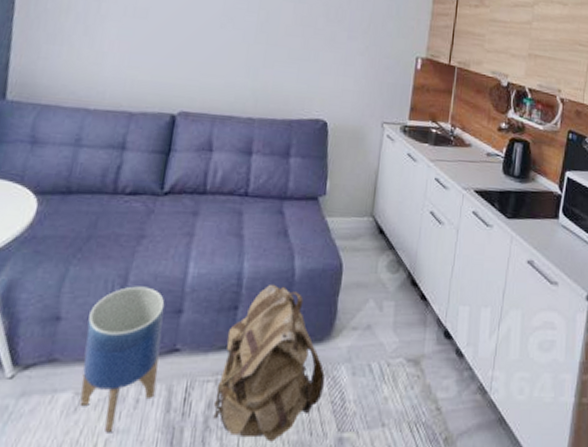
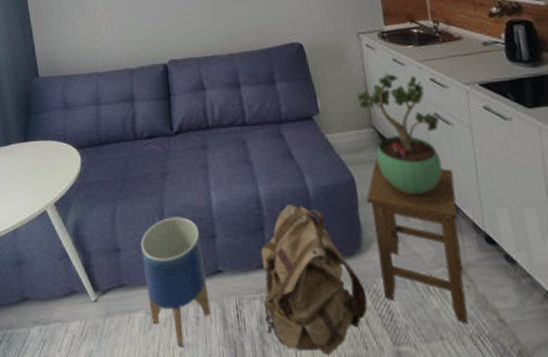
stool: none [342,248,432,412] -> present [366,159,469,324]
potted plant: none [365,166,433,286] -> present [357,73,443,194]

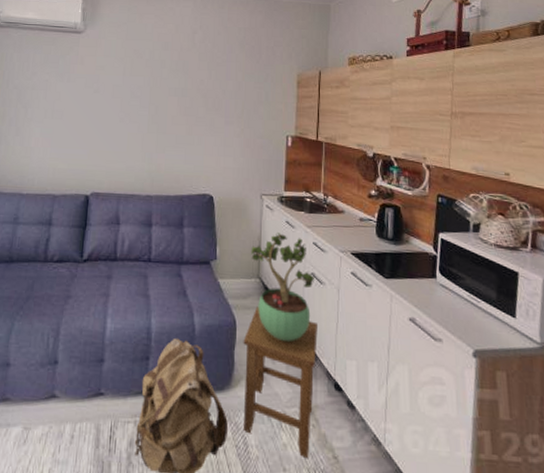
planter: present [141,217,211,347] -> none [27,338,90,463]

